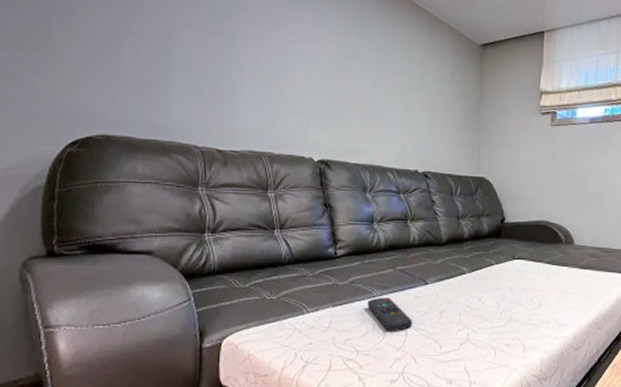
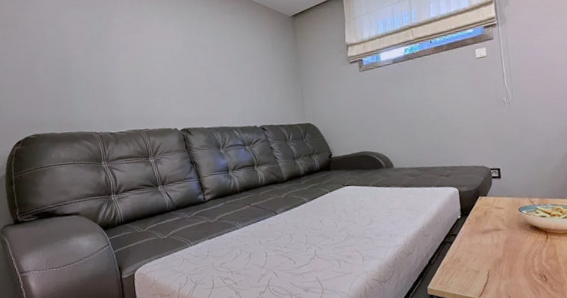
remote control: present [367,298,413,331] -> none [233,228,271,254]

